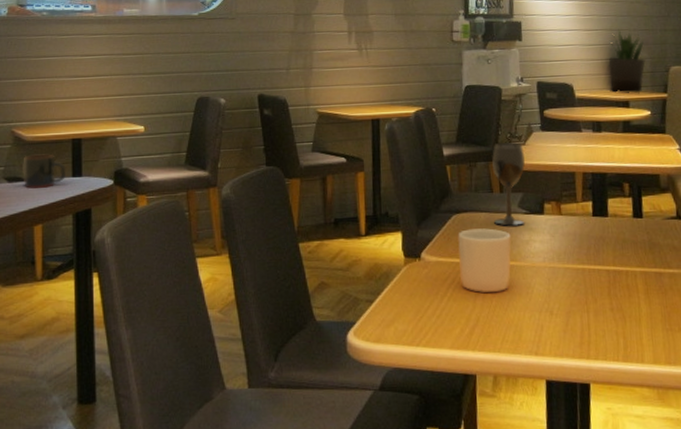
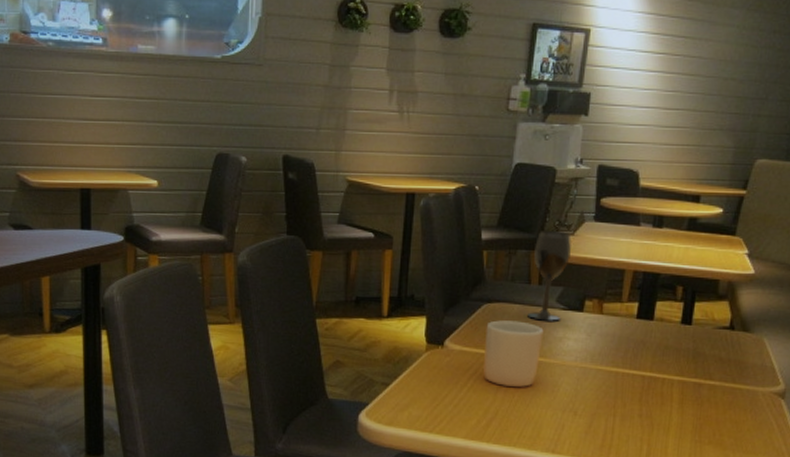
mug: present [23,153,67,190] -> none [29,202,75,240]
planter: present [609,29,646,94] -> none [682,111,730,188]

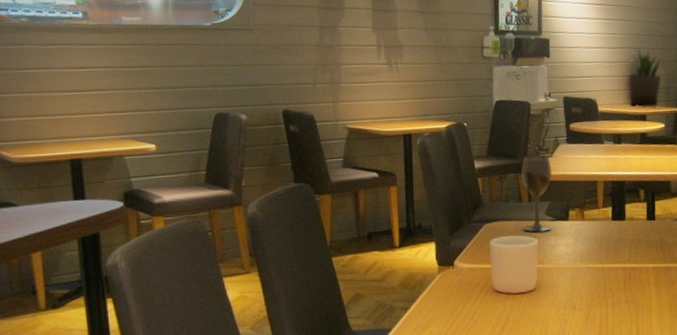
planter: none [682,111,730,188] -> present [629,48,661,108]

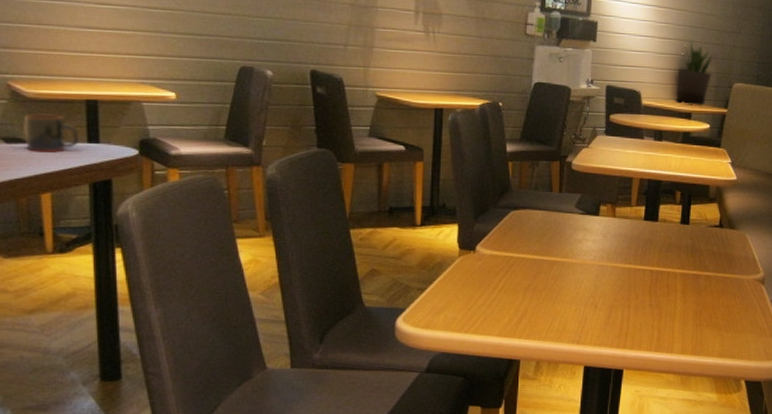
mug: none [11,175,66,216] -> present [23,113,80,154]
mug: present [489,235,539,294] -> none [513,225,565,286]
wine glass: present [520,154,552,233] -> none [551,144,587,225]

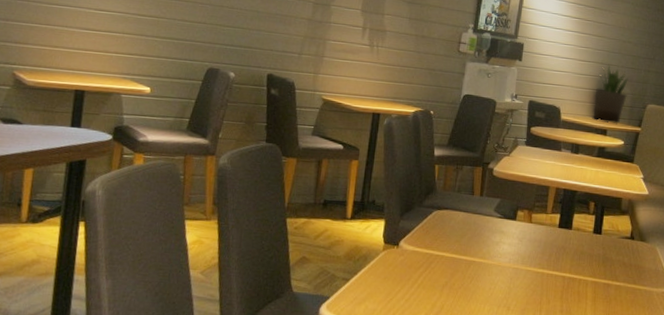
mug: present [23,113,80,154] -> none [18,99,66,135]

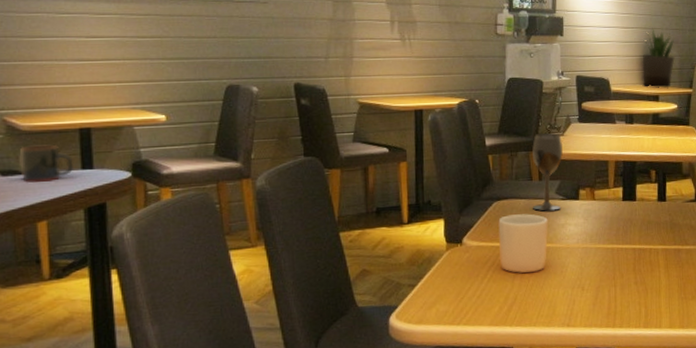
mug: none [18,99,66,135] -> present [19,144,74,184]
mug: none [432,225,484,285] -> present [498,214,549,273]
wine glass: none [471,151,508,228] -> present [531,133,564,211]

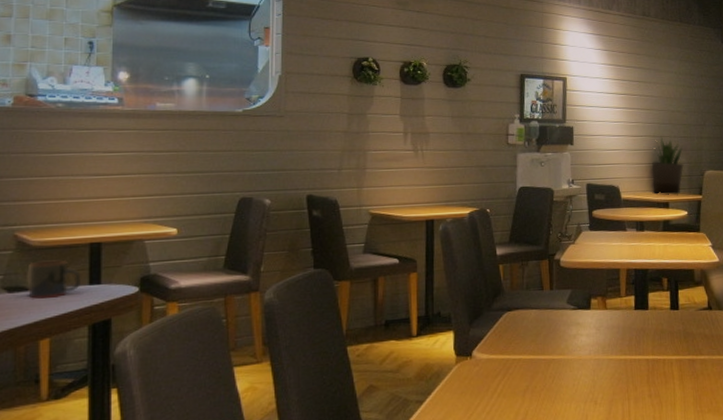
mug: present [498,214,549,273] -> none [509,324,560,387]
wine glass: present [531,133,564,211] -> none [542,241,575,322]

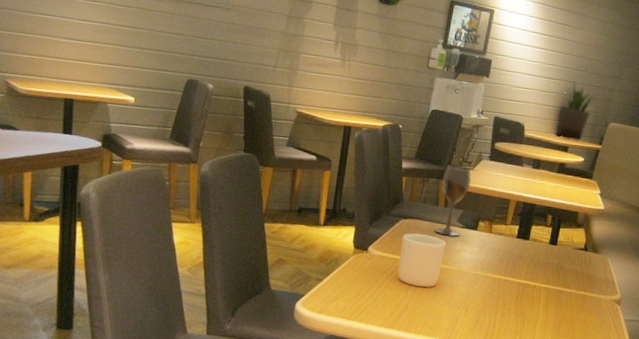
mug: present [27,259,82,300] -> none [15,107,58,141]
mug: none [509,324,560,387] -> present [398,233,446,287]
wine glass: none [542,241,575,322] -> present [434,165,471,237]

